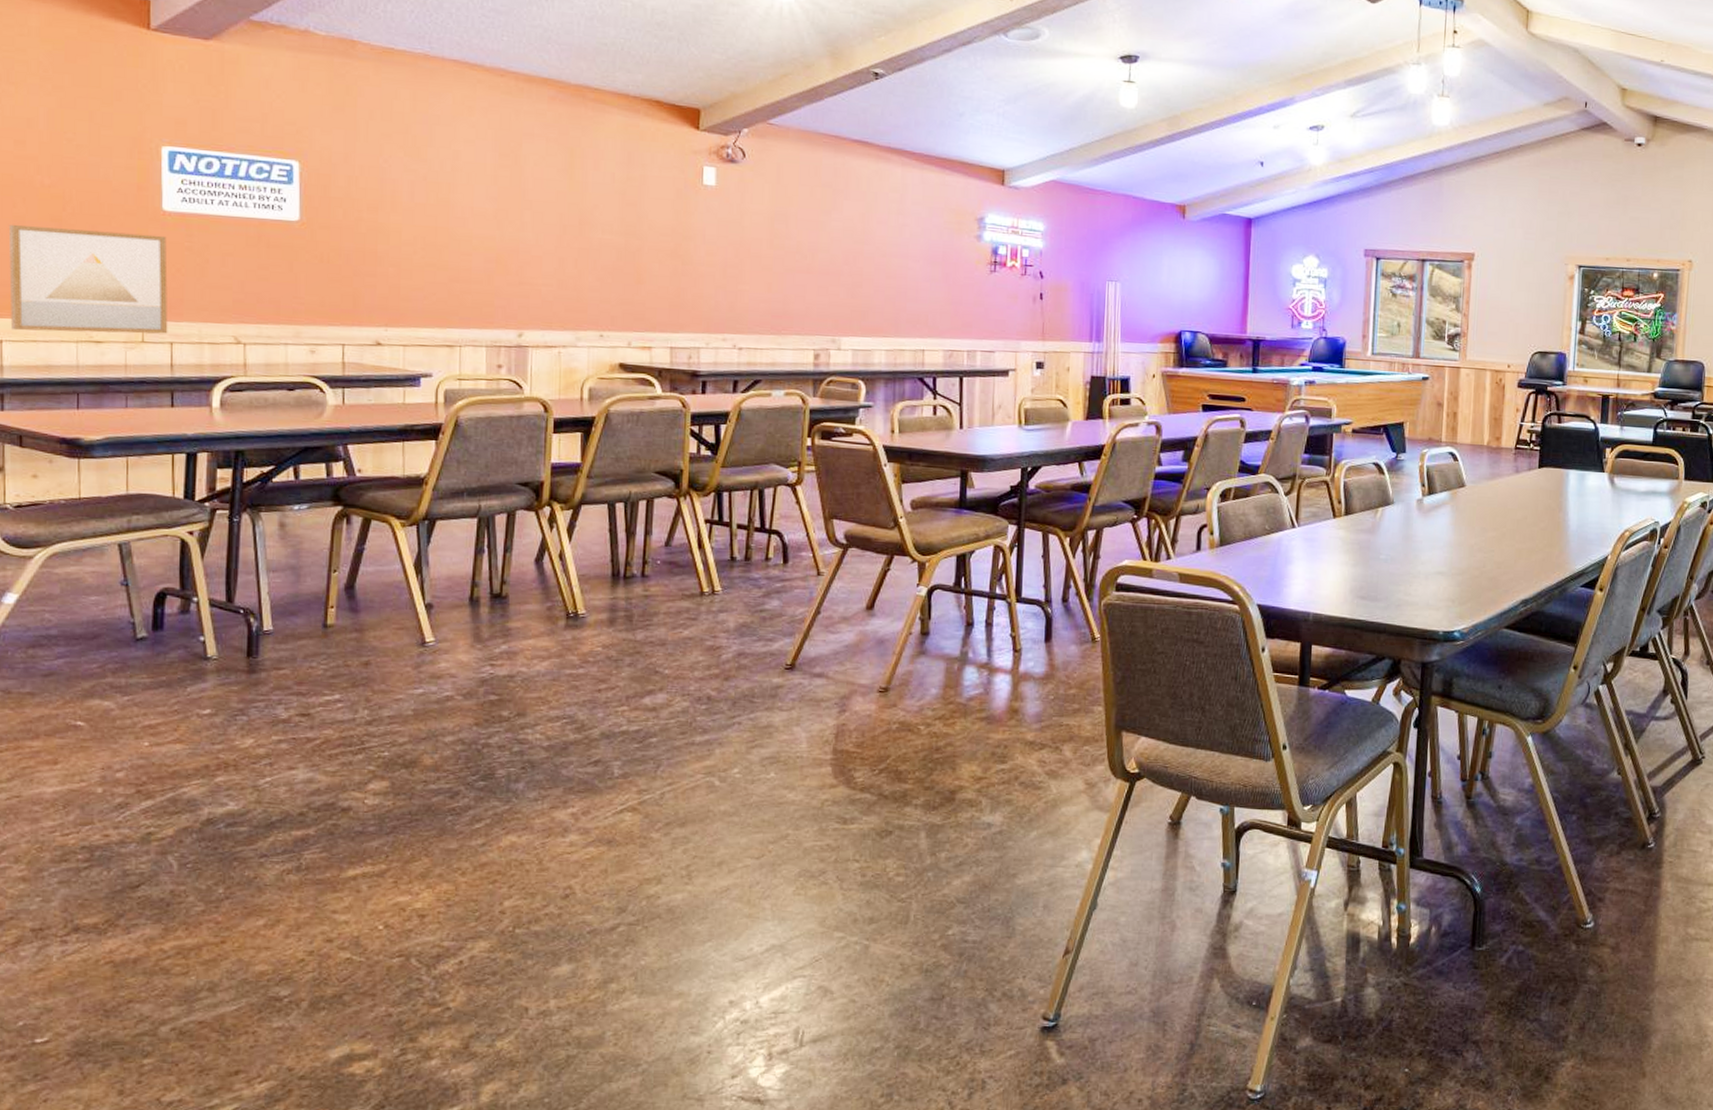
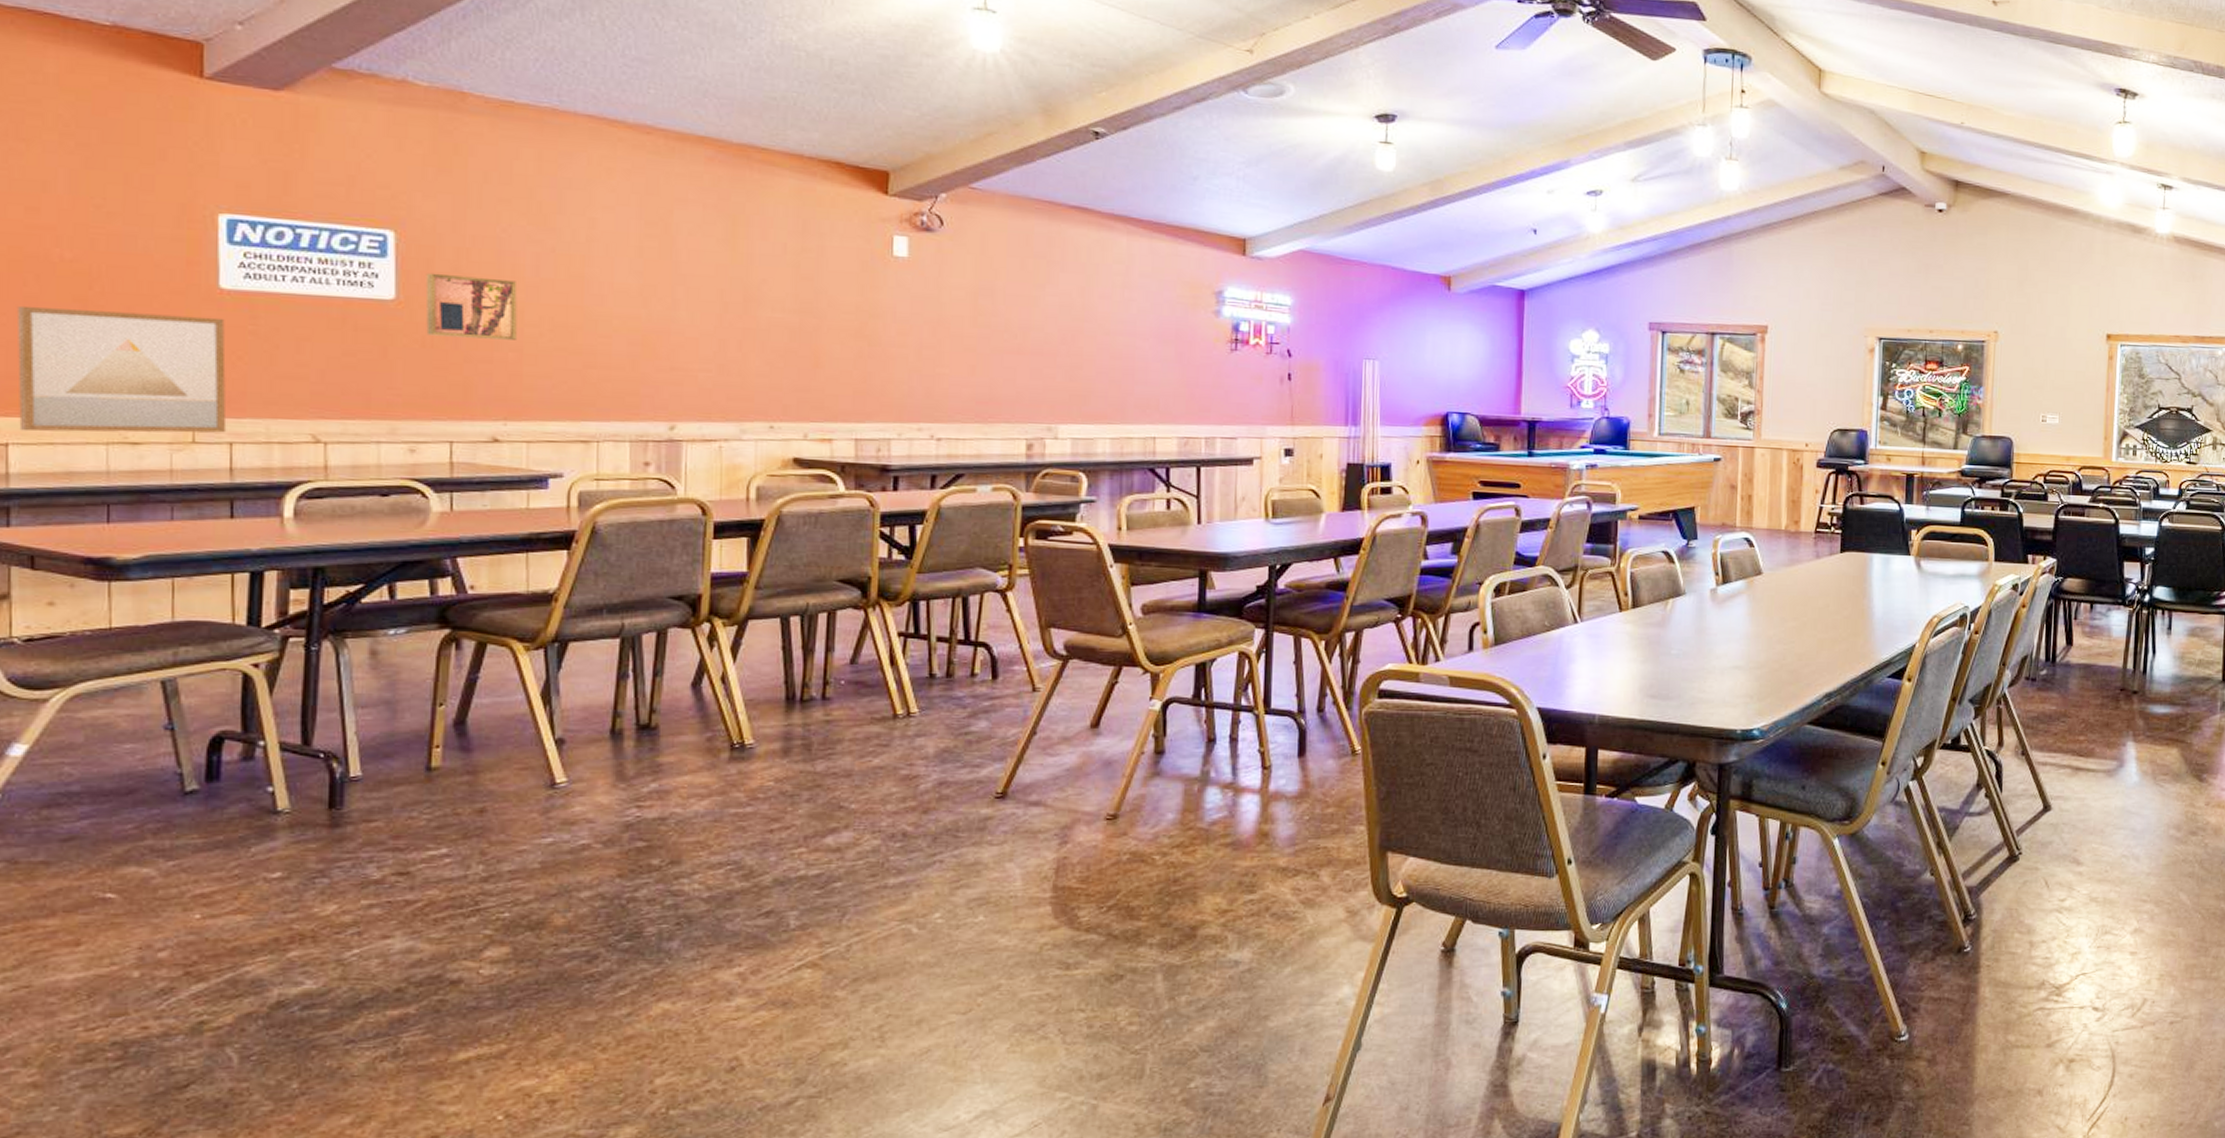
wall art: none [323,197,396,257] -> present [425,272,518,340]

